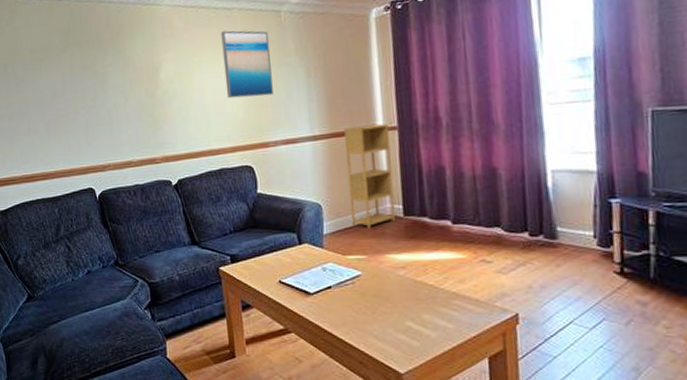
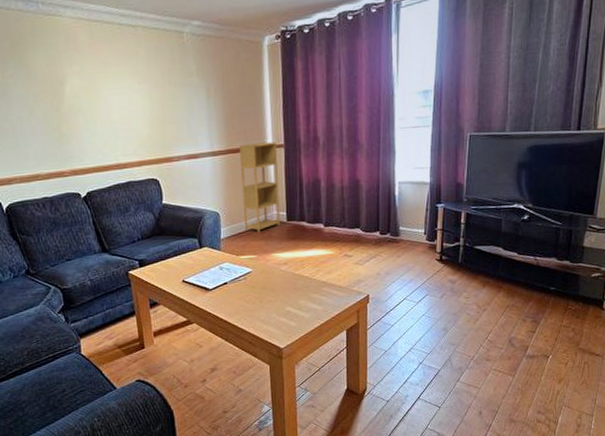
wall art: present [221,30,273,99] -> none [126,48,177,115]

